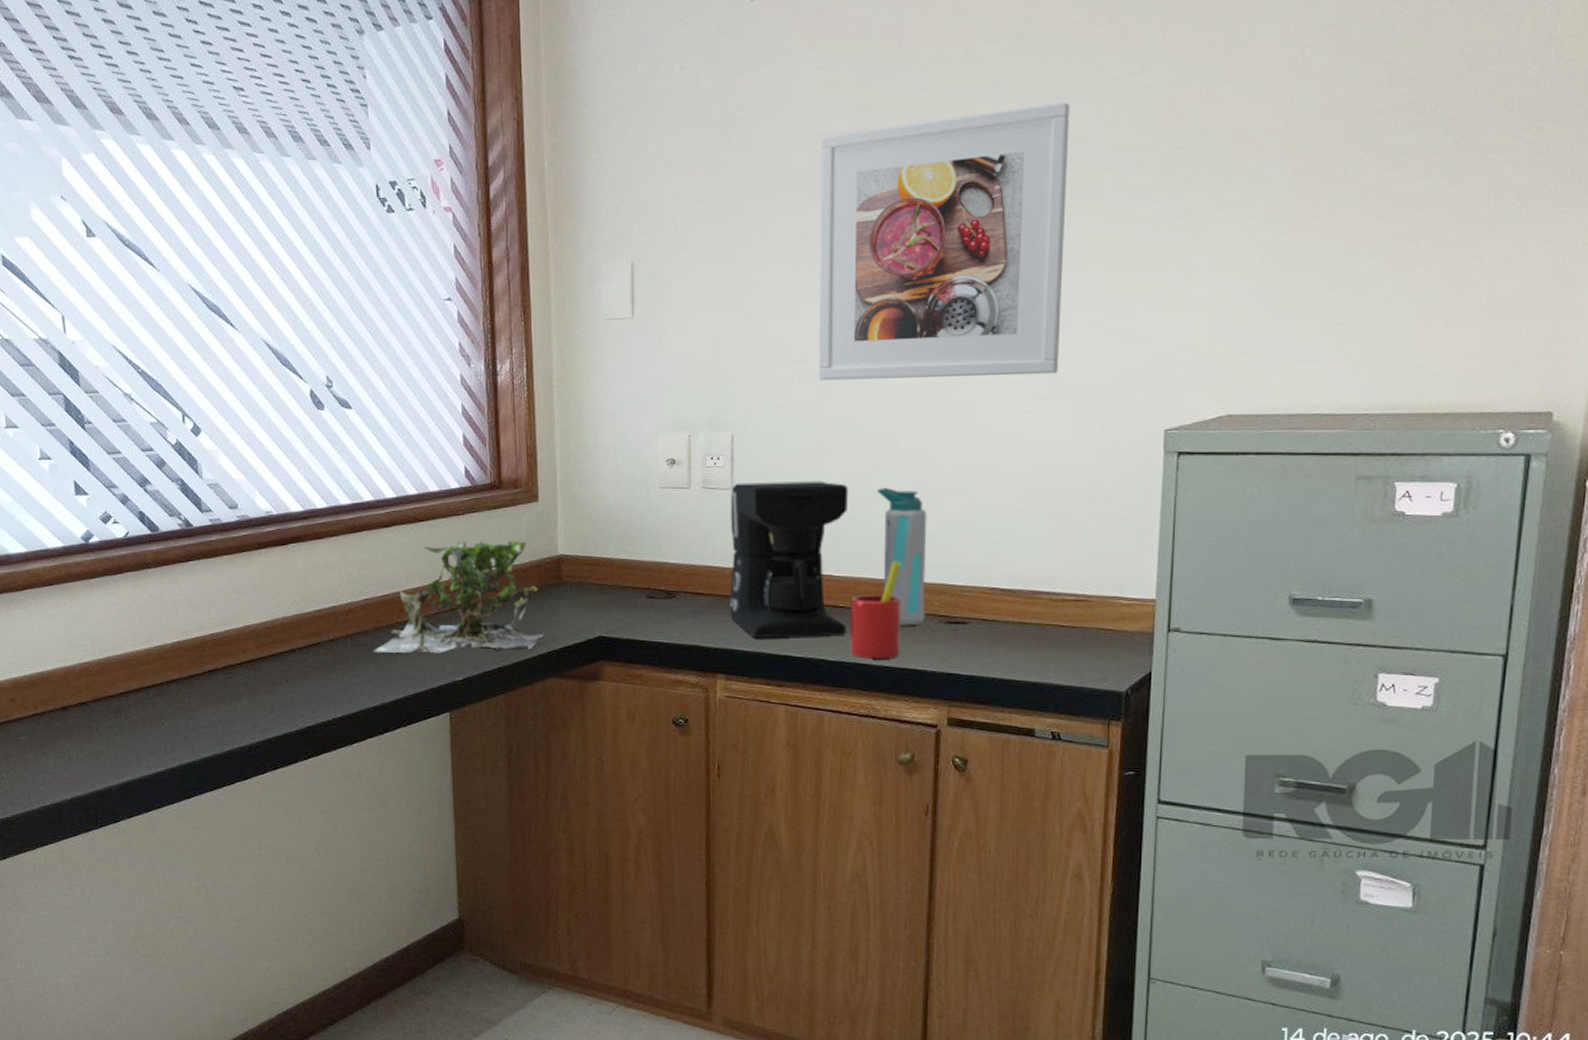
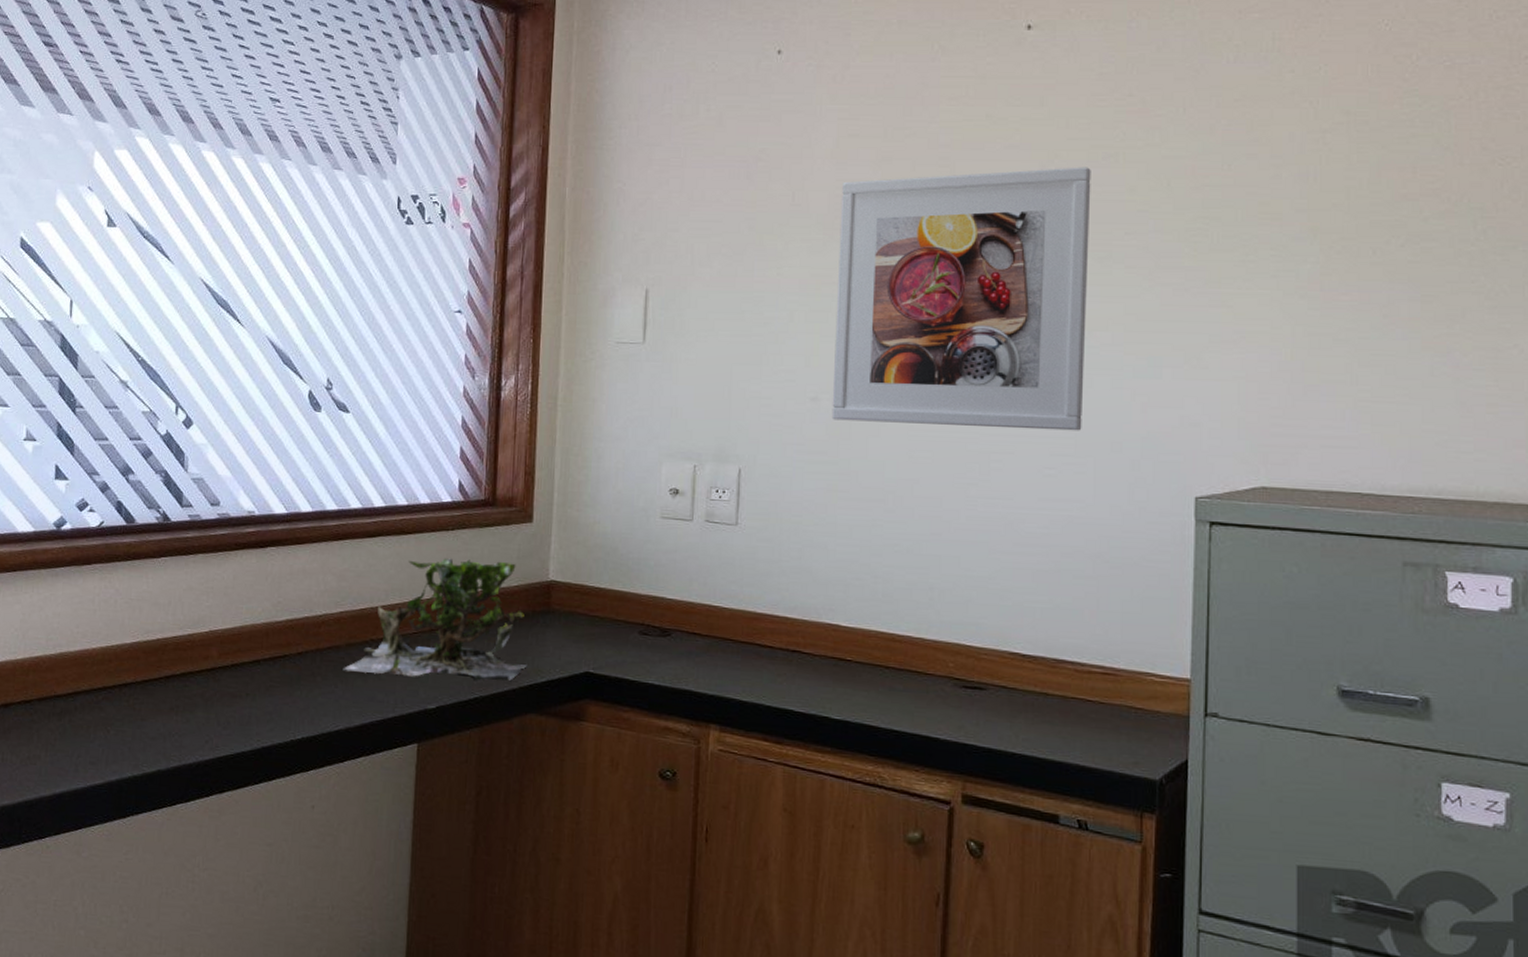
coffee maker: present [730,481,849,638] -> none [728,519,860,692]
straw: present [850,561,902,660] -> none [856,615,915,723]
water bottle: present [878,487,927,626] -> none [890,535,943,687]

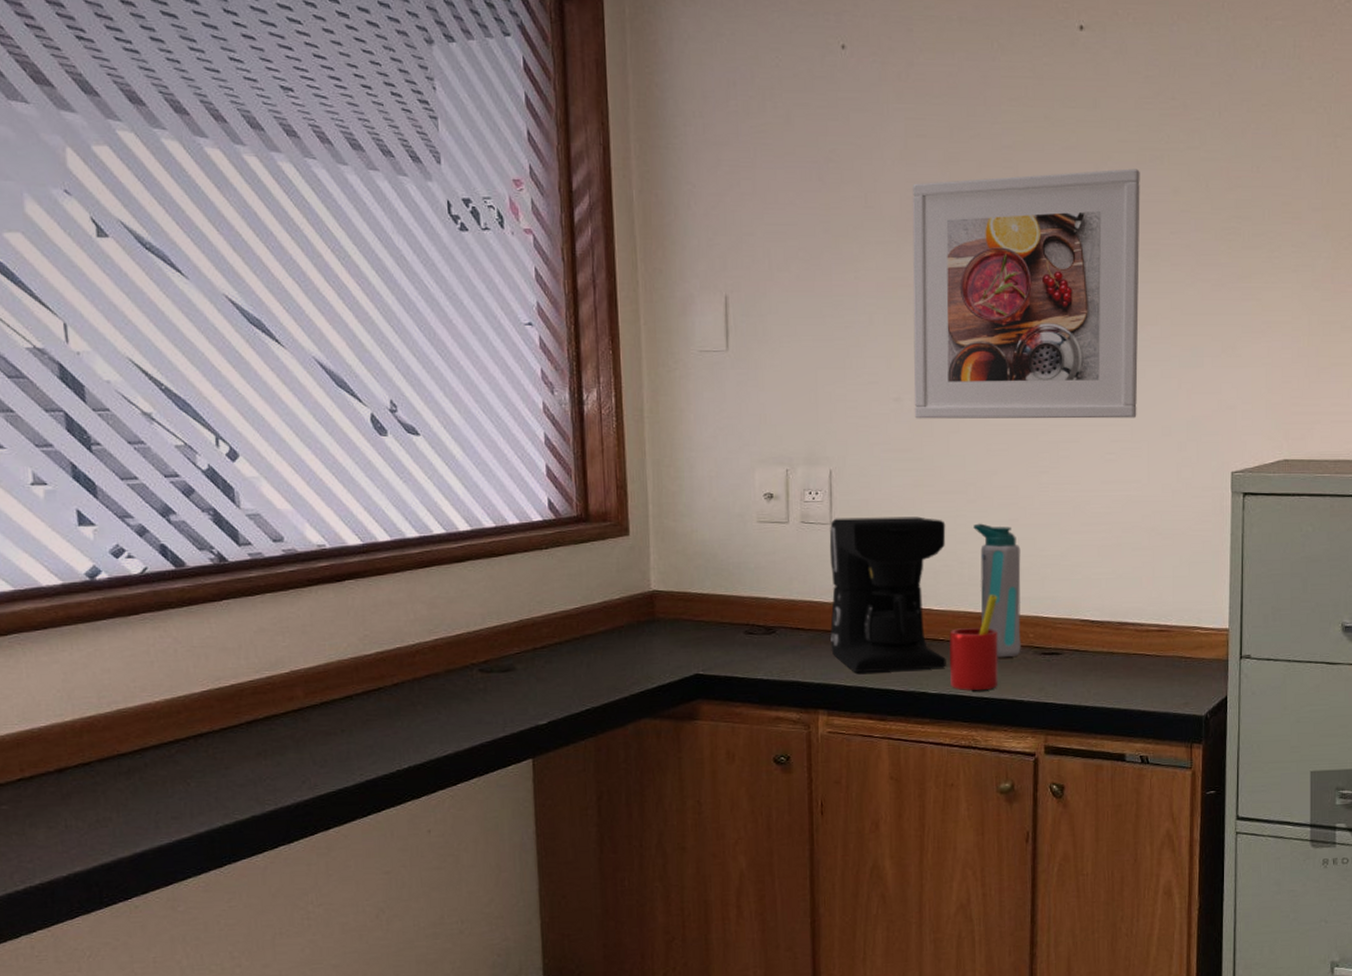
plant: present [343,558,528,682] -> none [444,576,637,697]
coffee maker: none [728,519,860,692] -> present [829,516,946,672]
straw: none [856,615,915,723] -> present [949,595,998,691]
water bottle: none [890,535,943,687] -> present [973,523,1021,658]

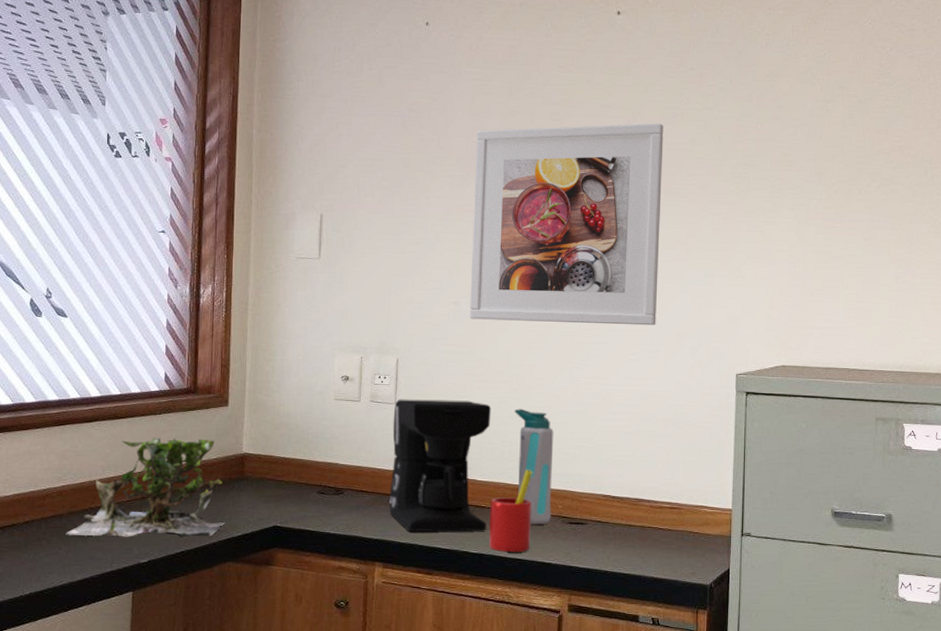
plant: none [444,576,637,697] -> present [65,438,225,539]

